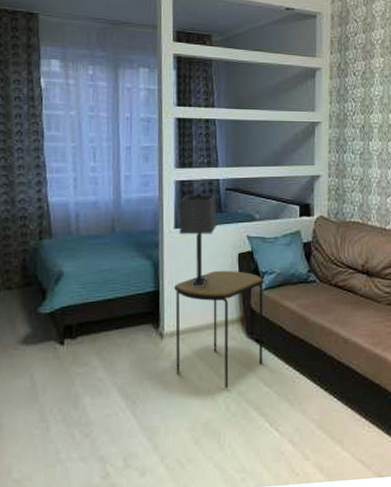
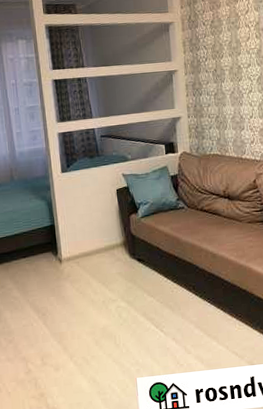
side table: present [174,270,264,388] -> none [66,204,145,299]
table lamp: present [179,193,218,287] -> none [64,141,97,220]

